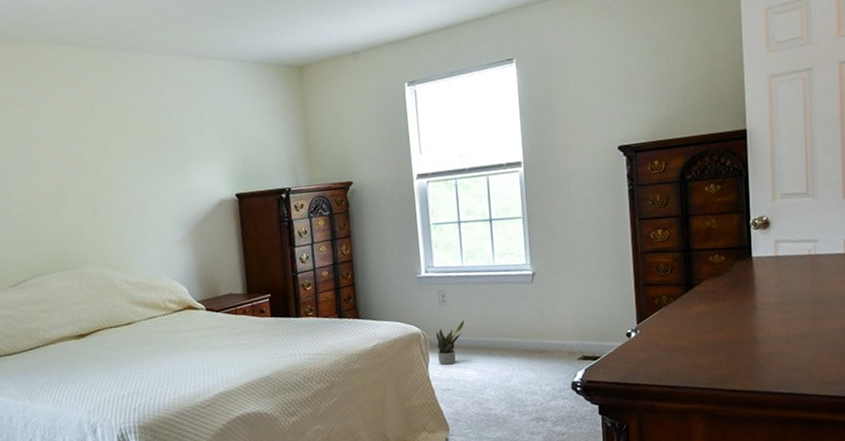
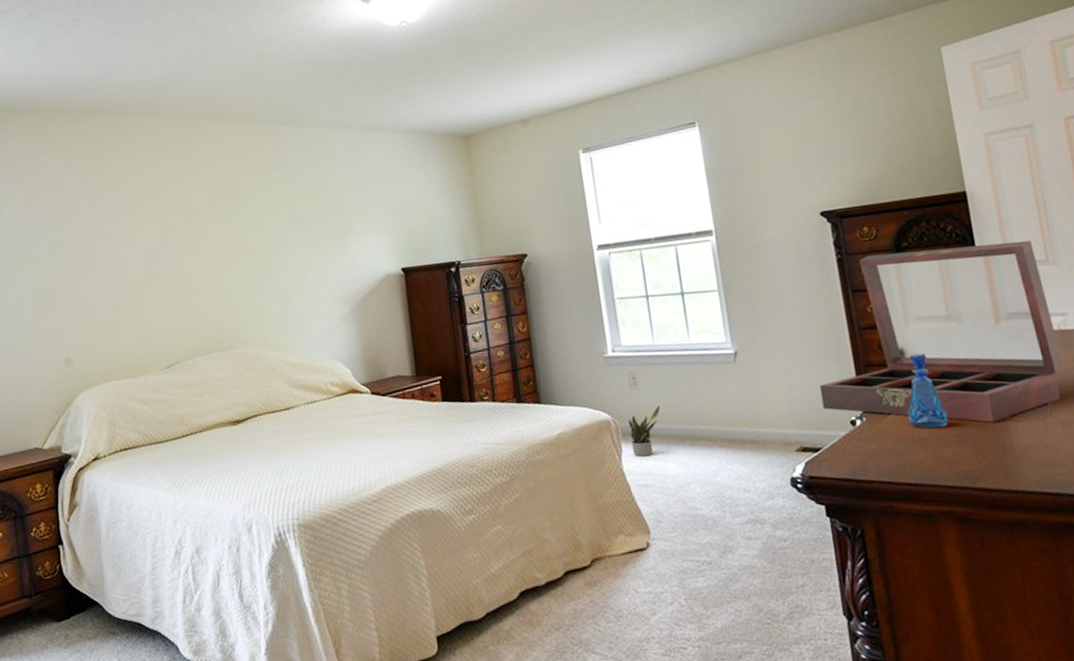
jewelry box: none [603,175,809,334] -> present [819,241,1064,423]
perfume bottle: none [675,274,709,340] -> present [907,352,949,429]

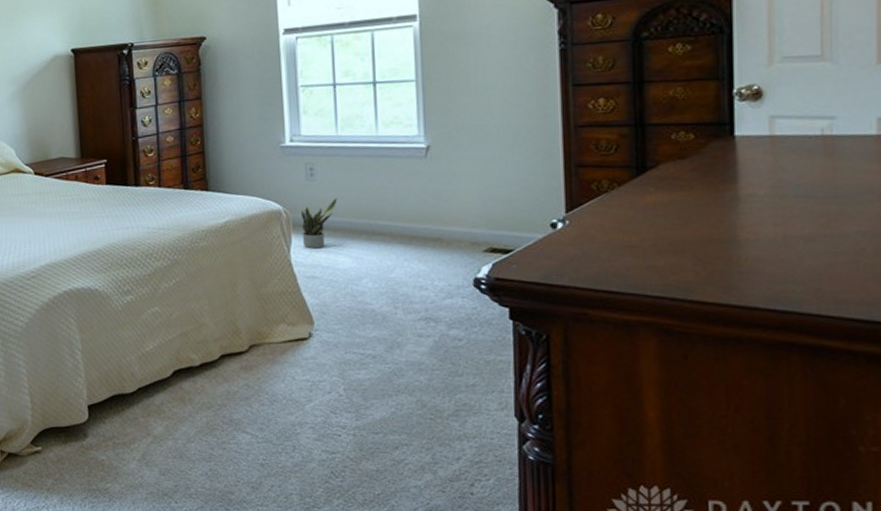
jewelry box: present [819,241,1064,423] -> none [520,33,821,233]
perfume bottle: present [907,352,949,429] -> none [619,154,668,236]

